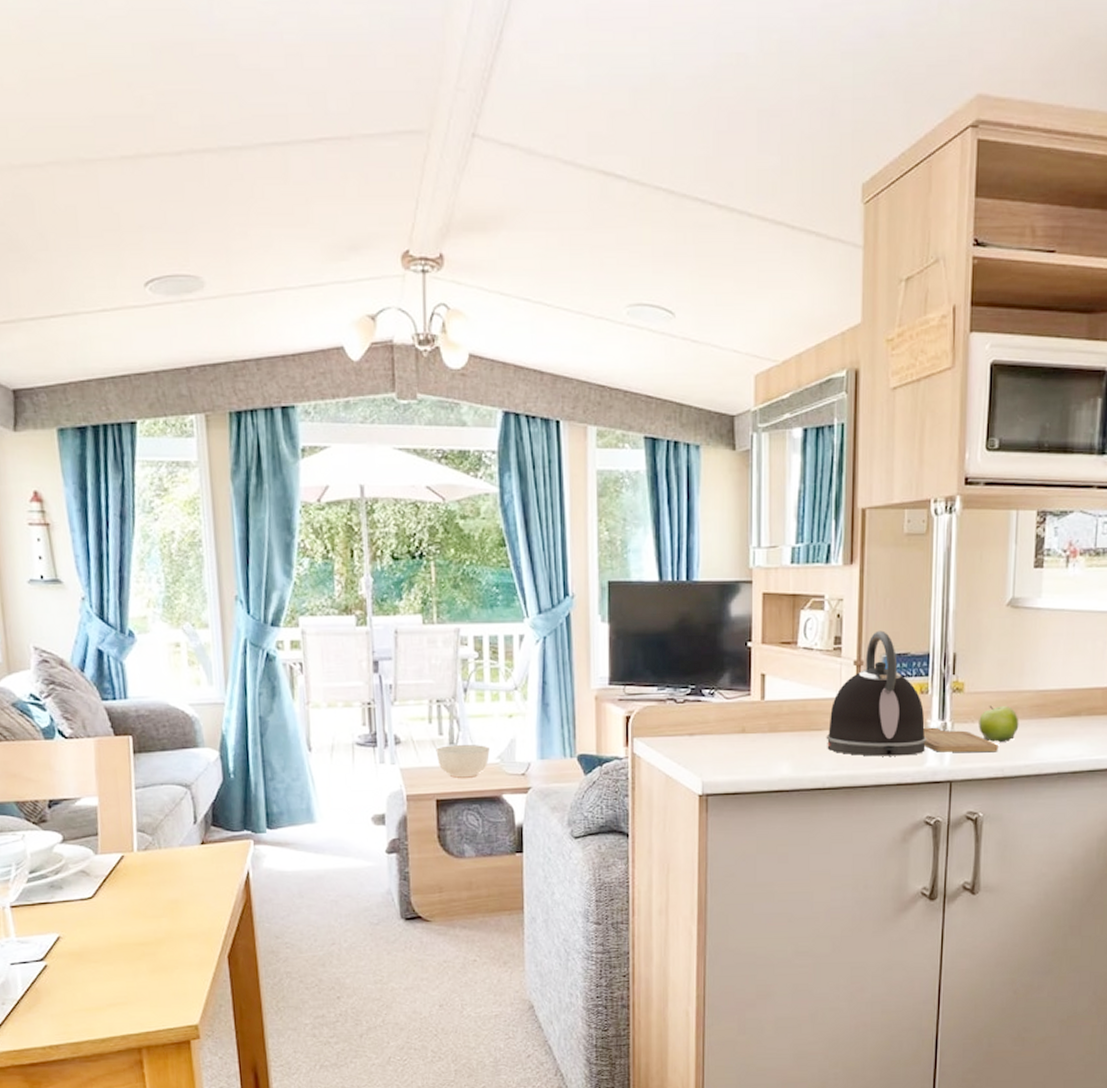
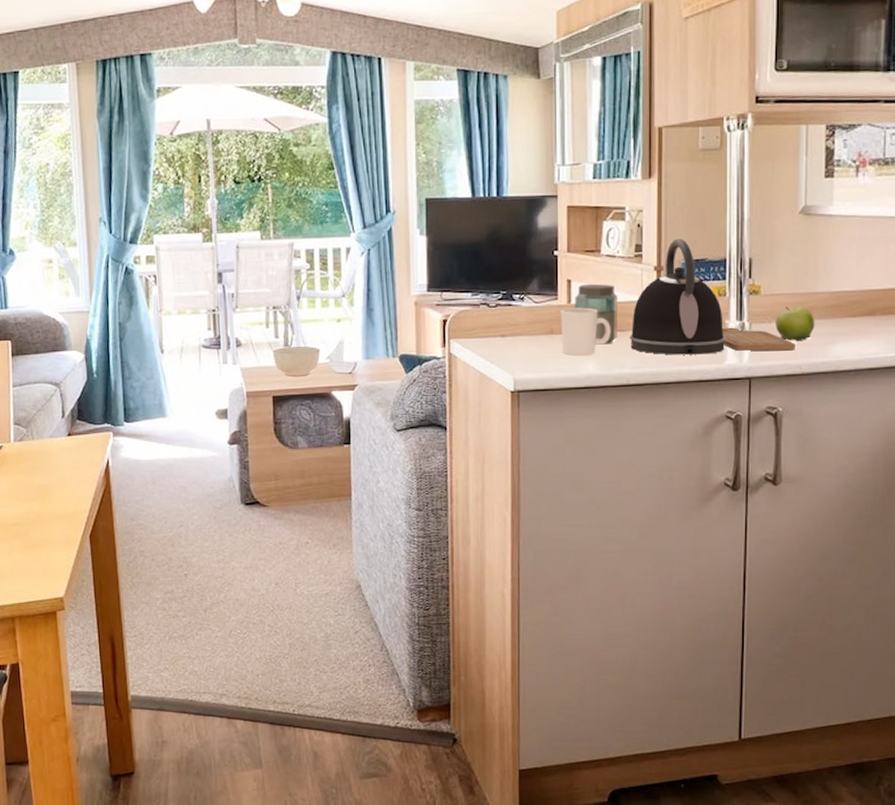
mug: none [754,704,807,757] -> present [561,307,611,356]
peanut butter: none [769,679,815,743] -> present [575,284,618,343]

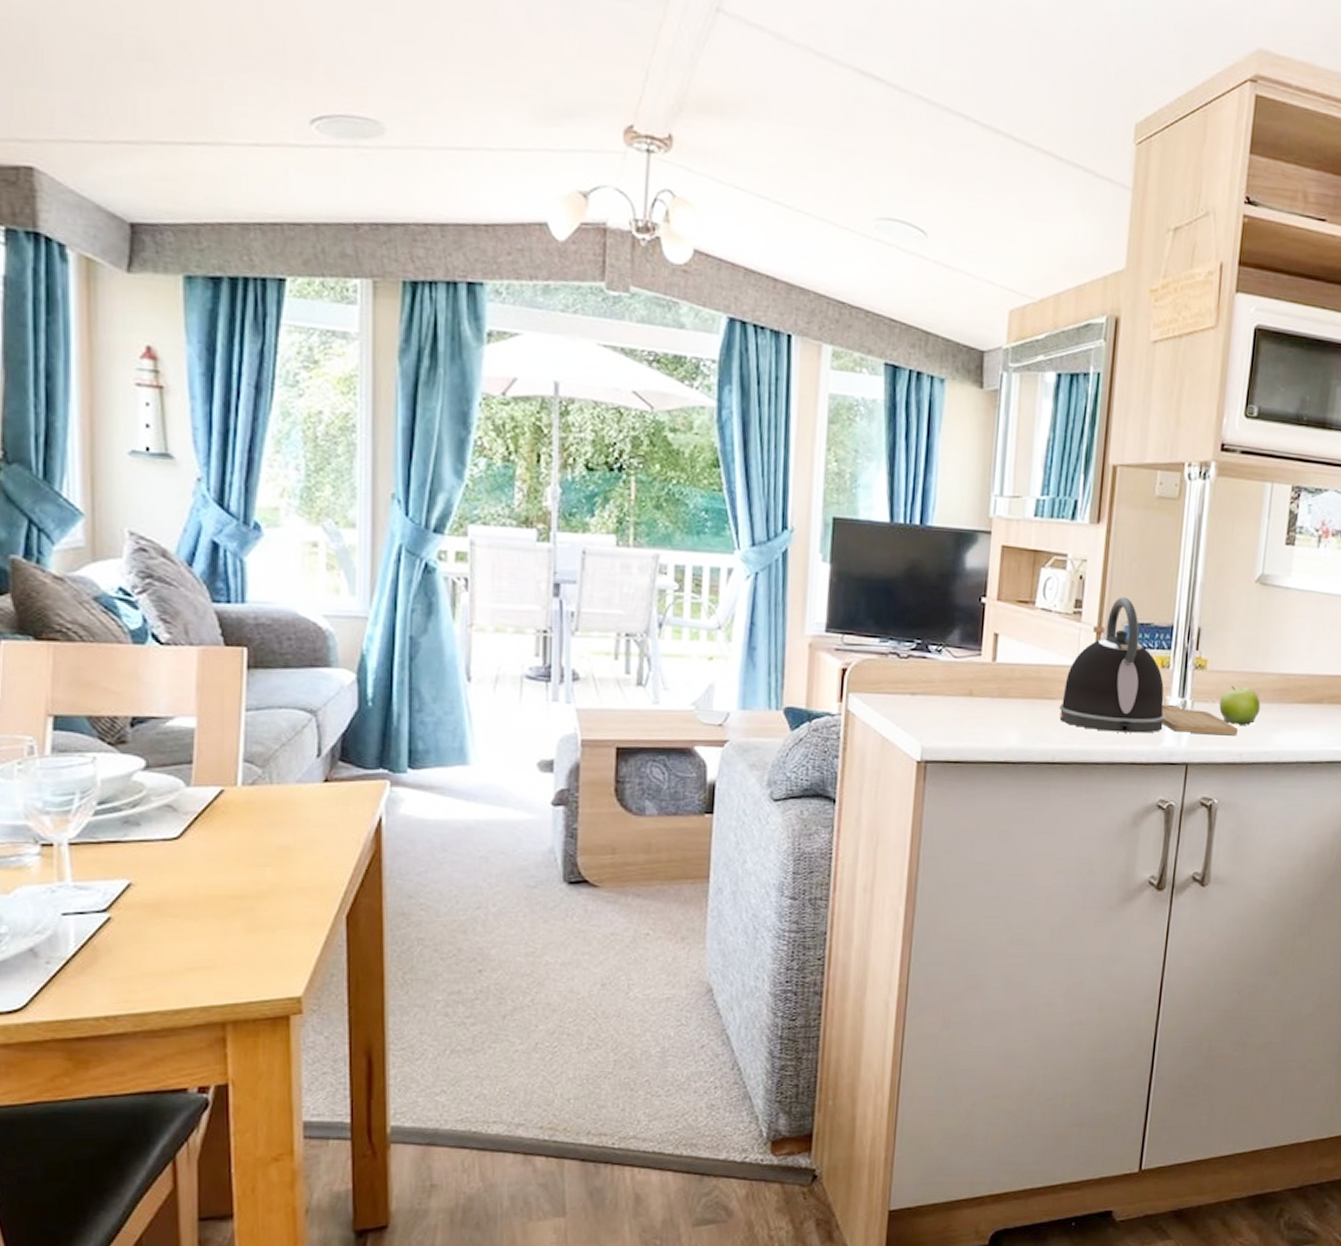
bowl: present [272,346,320,377] -> none [620,686,683,725]
mug: present [561,307,611,356] -> none [981,666,1040,726]
peanut butter: present [575,284,618,343] -> none [1000,641,1051,712]

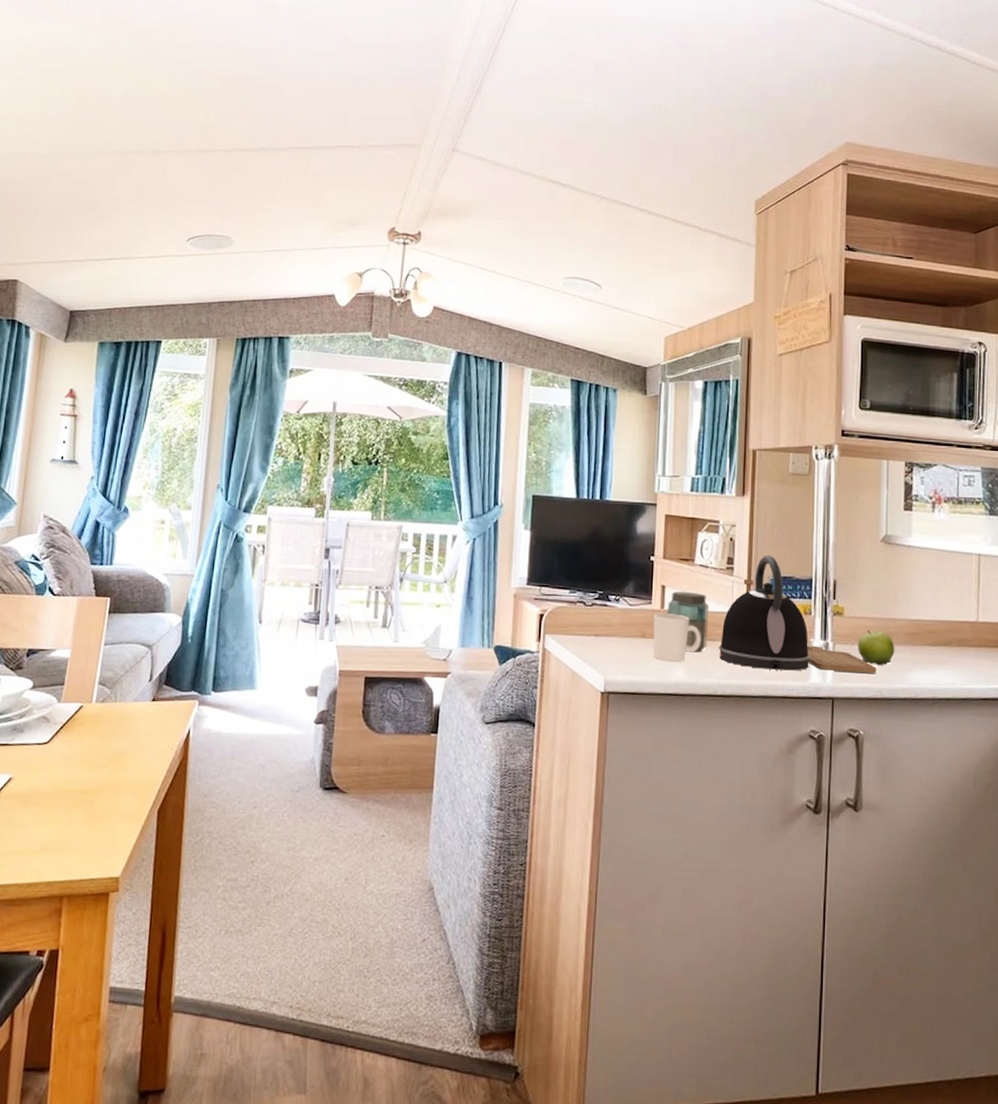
mug: none [981,666,1040,726] -> present [653,613,701,663]
peanut butter: none [1000,641,1051,712] -> present [667,591,709,652]

